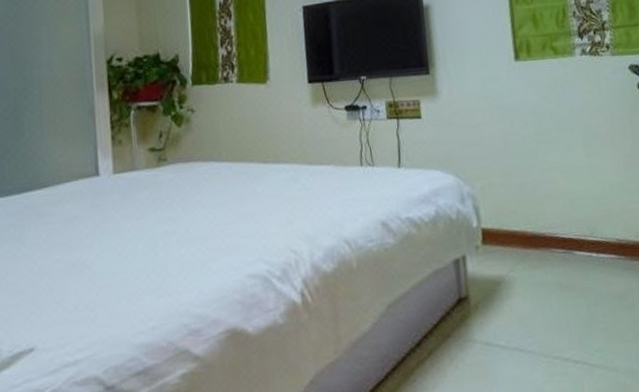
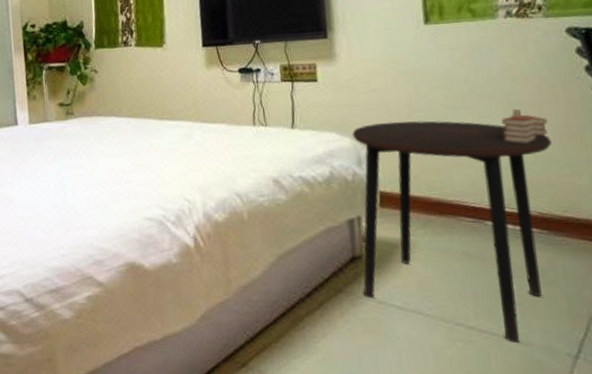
side table: none [455,155,624,370] -> present [352,120,553,343]
book: none [582,141,620,174] -> present [502,109,548,143]

